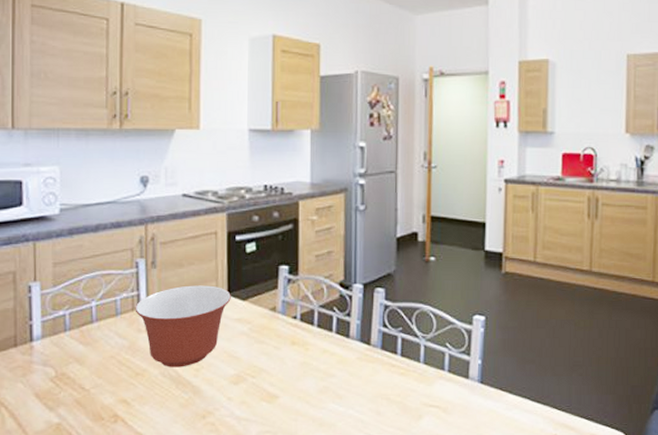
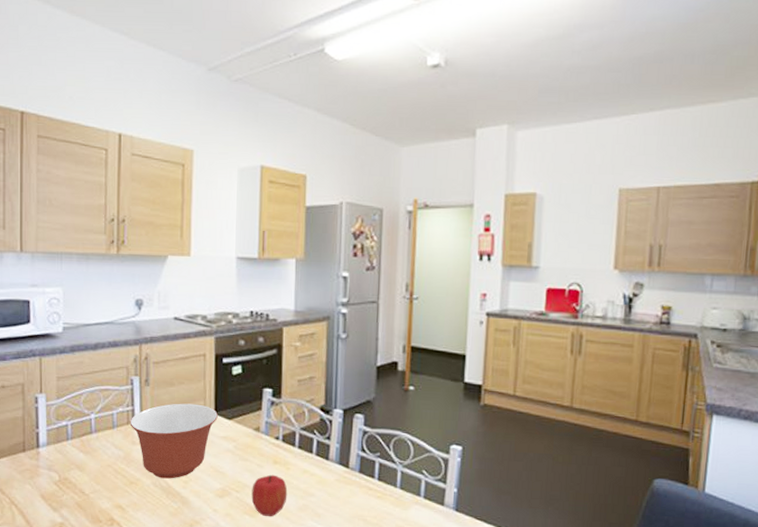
fruit: none [268,356,307,402] -> present [251,474,288,517]

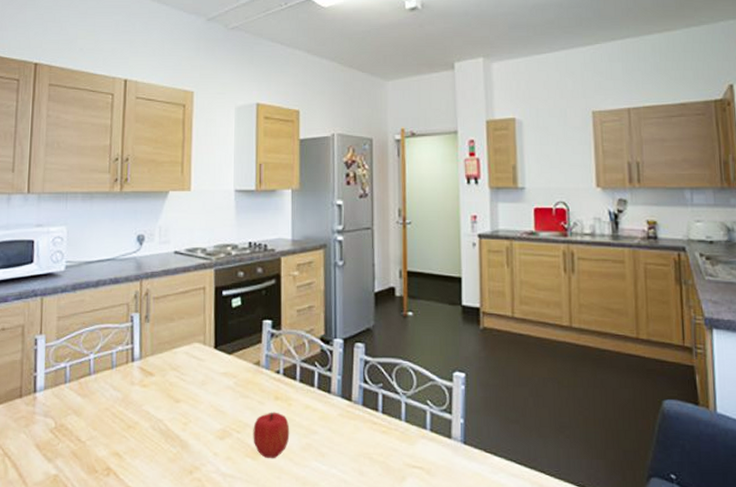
mixing bowl: present [130,403,218,479] -> none [129,339,218,421]

